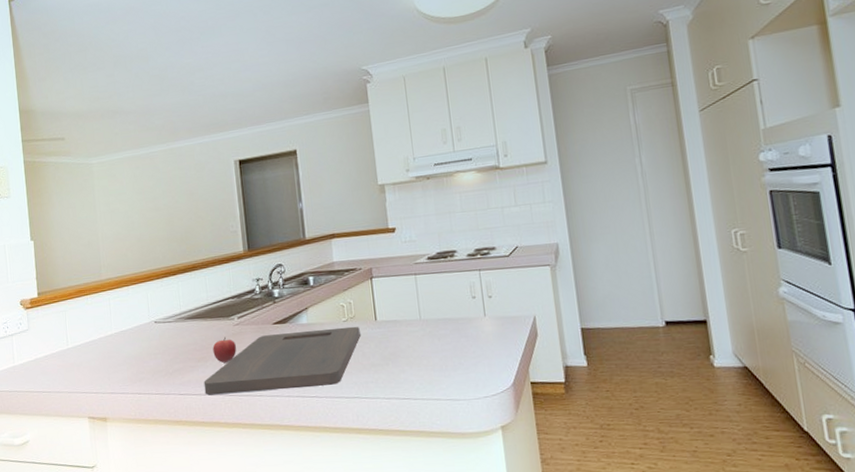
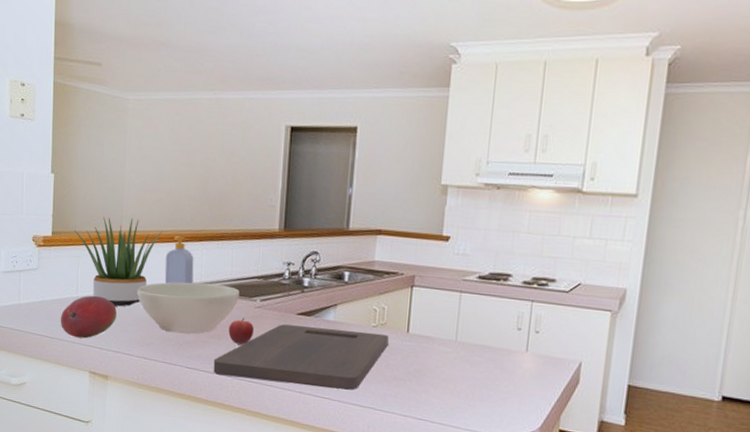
fruit: none [54,343,107,388] -> present [60,295,117,339]
potted plant: none [58,266,139,350] -> present [74,216,163,307]
bowl: none [123,310,218,364] -> present [137,282,239,334]
soap bottle: none [145,273,174,320] -> present [164,235,194,284]

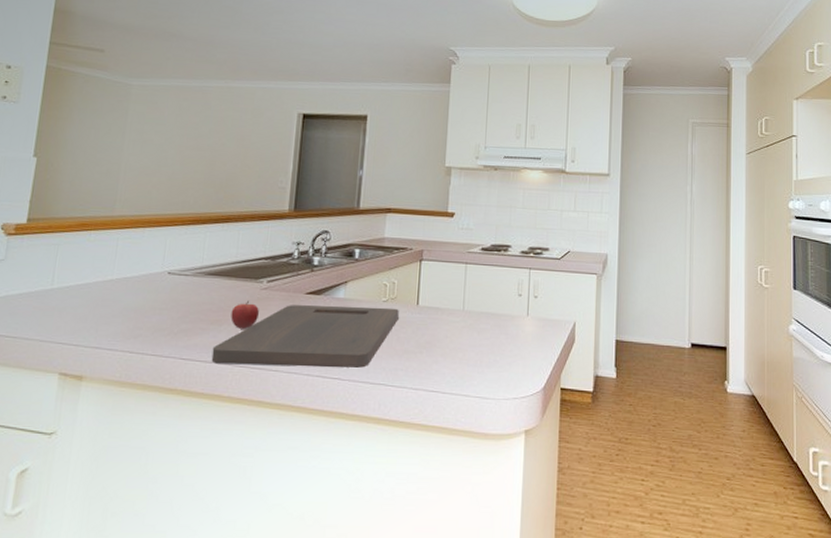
fruit: present [60,295,117,339] -> none [26,286,100,336]
potted plant: present [74,216,163,307] -> none [55,201,162,297]
bowl: present [137,282,239,334] -> none [126,266,245,322]
soap bottle: present [164,235,194,284] -> none [160,219,196,270]

